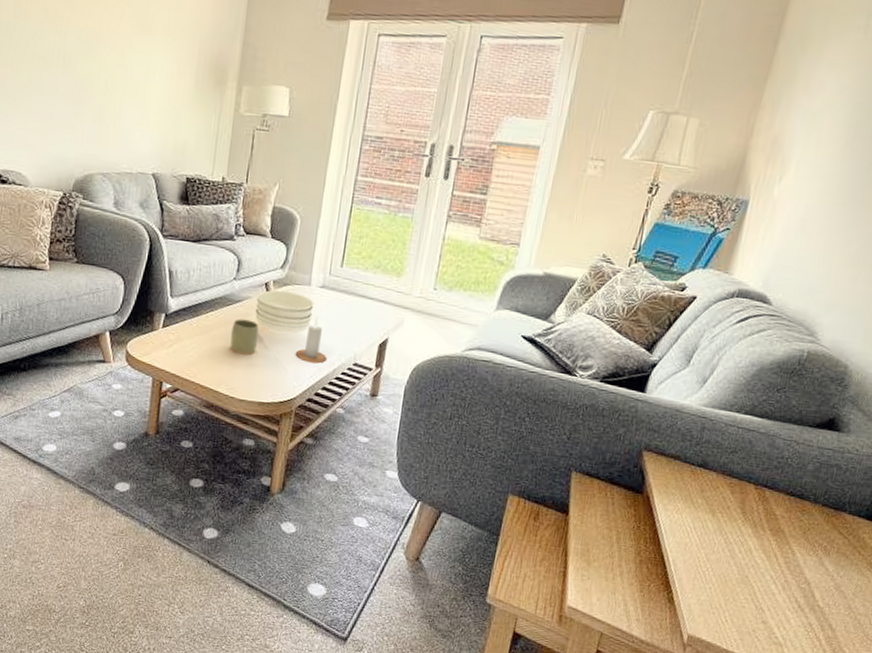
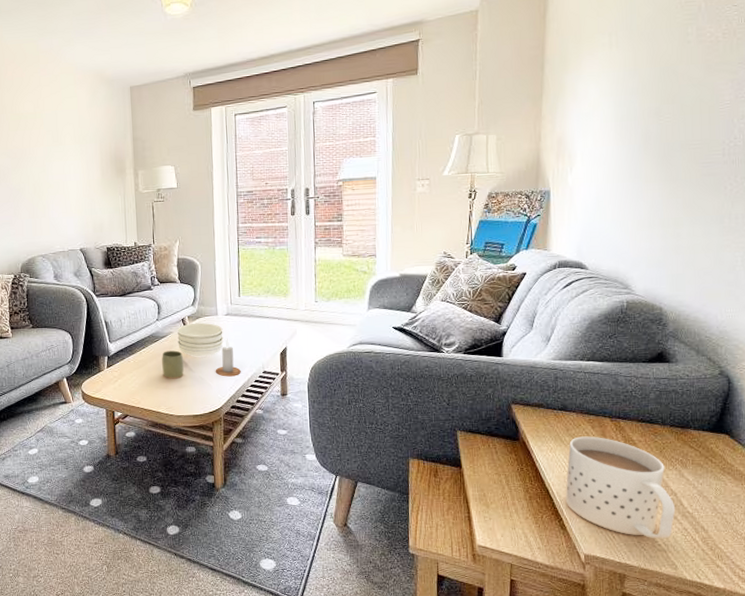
mug: none [680,500,806,632] -> present [565,436,676,539]

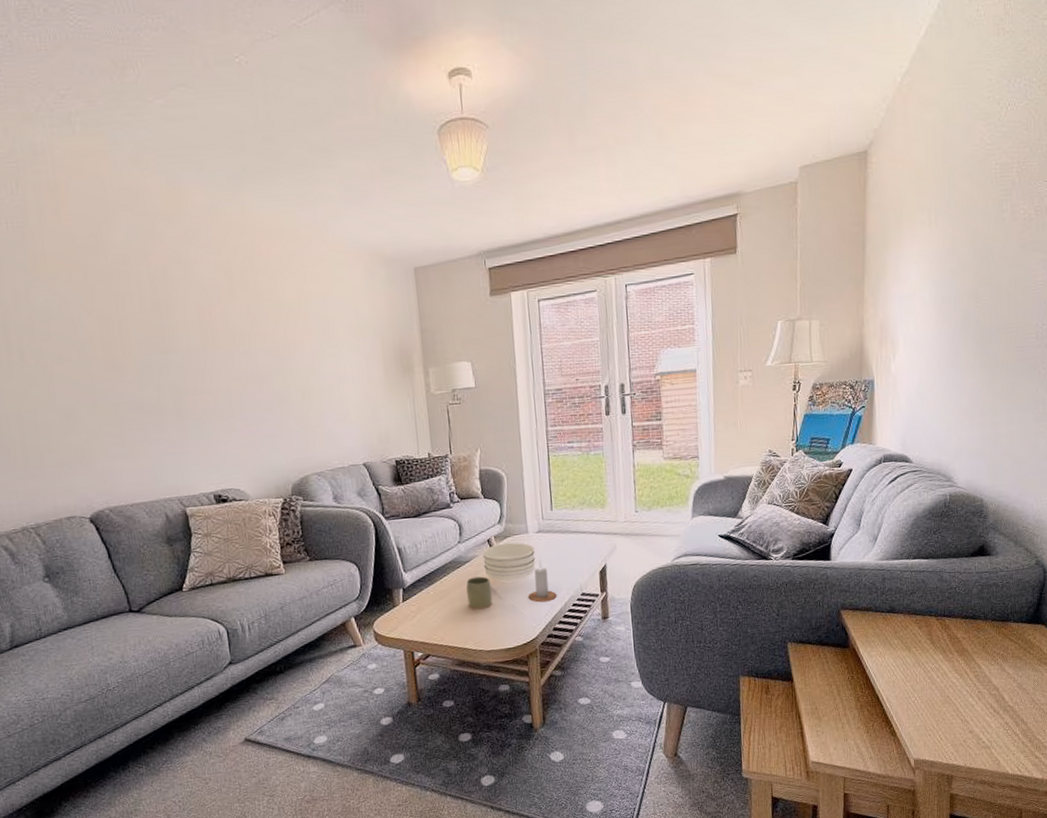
mug: present [565,436,676,539] -> none [894,637,998,737]

